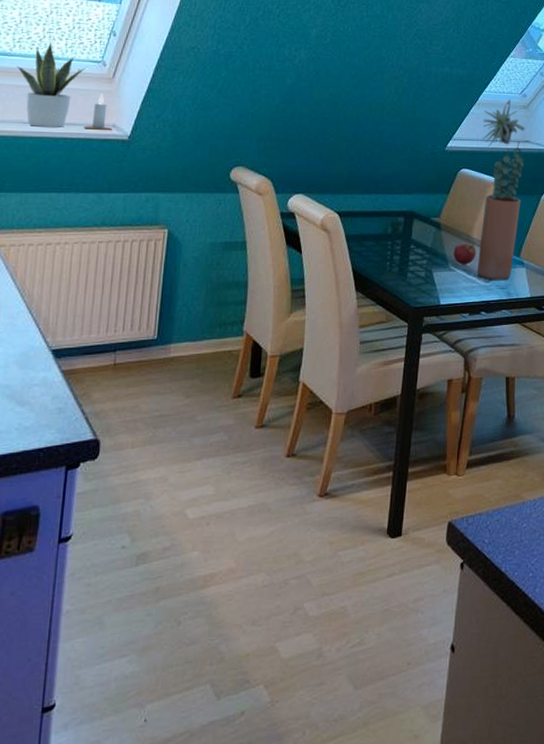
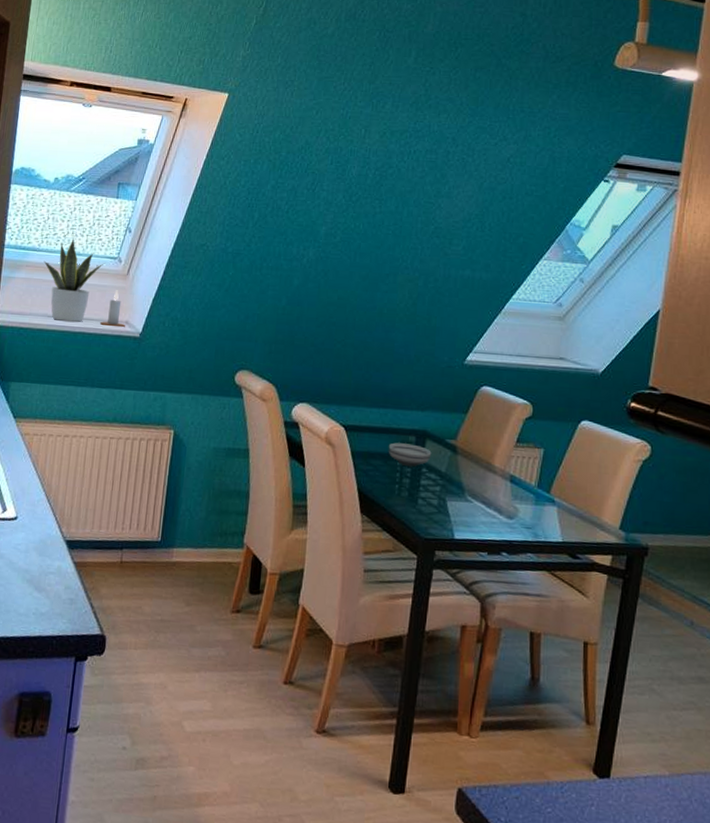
bowl: none [379,224,419,245] -> present [388,442,432,467]
fruit: present [453,242,476,265] -> none [471,470,498,497]
vase: present [477,141,525,281] -> none [498,358,559,520]
succulent plant: present [481,99,525,147] -> none [506,309,560,363]

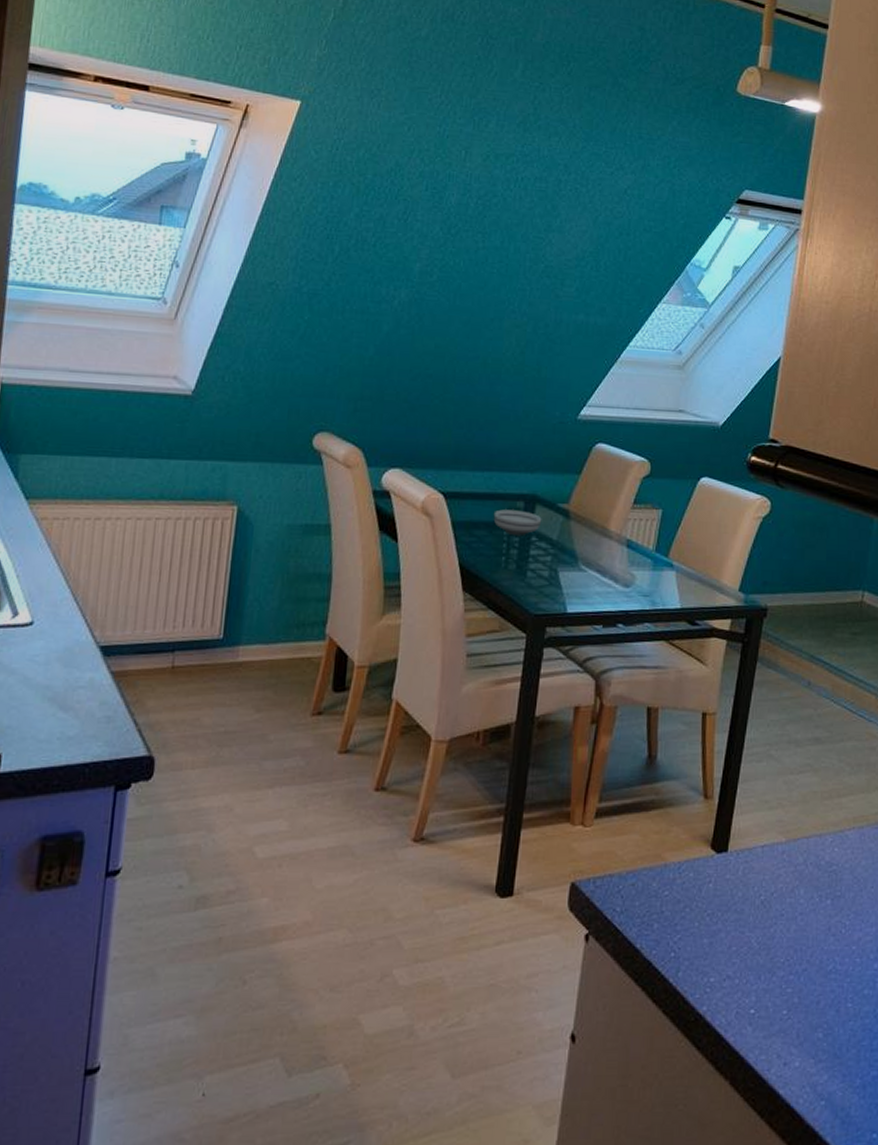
potted plant: present [43,238,105,323] -> none [62,273,145,379]
candle: present [100,290,125,328] -> none [140,338,173,384]

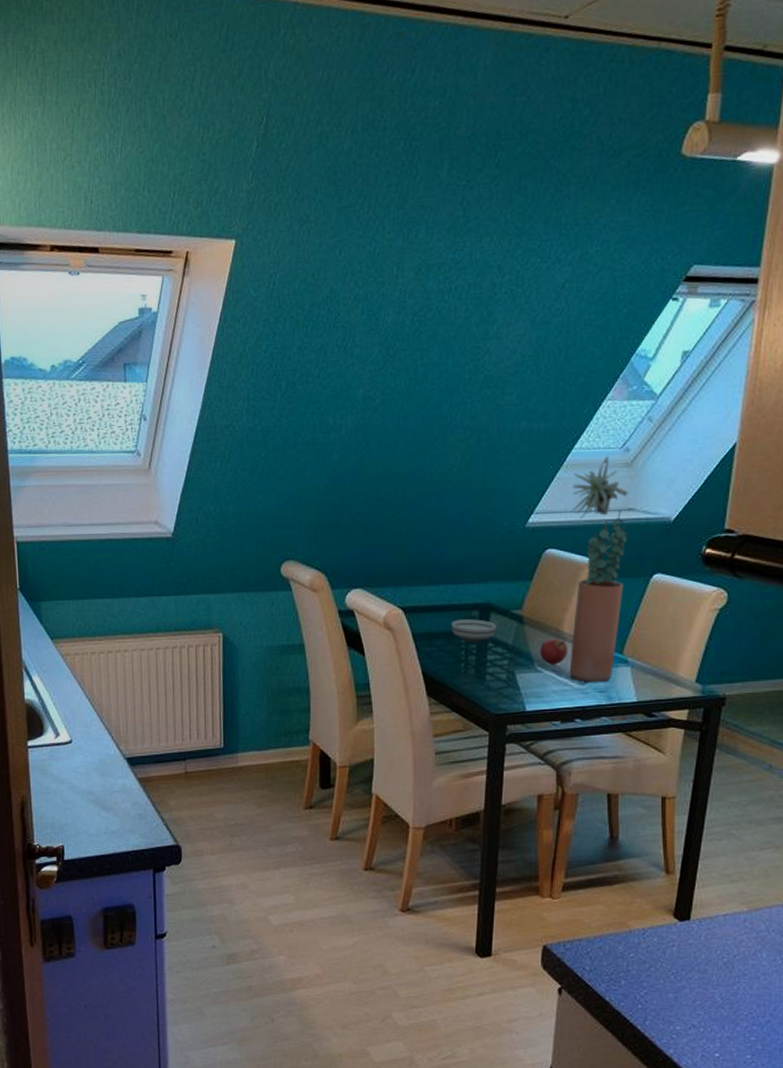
fruit: none [585,535,613,564] -> present [540,638,568,665]
vase: none [613,410,678,587] -> present [569,510,628,683]
succulent plant: none [622,357,680,416] -> present [570,456,629,519]

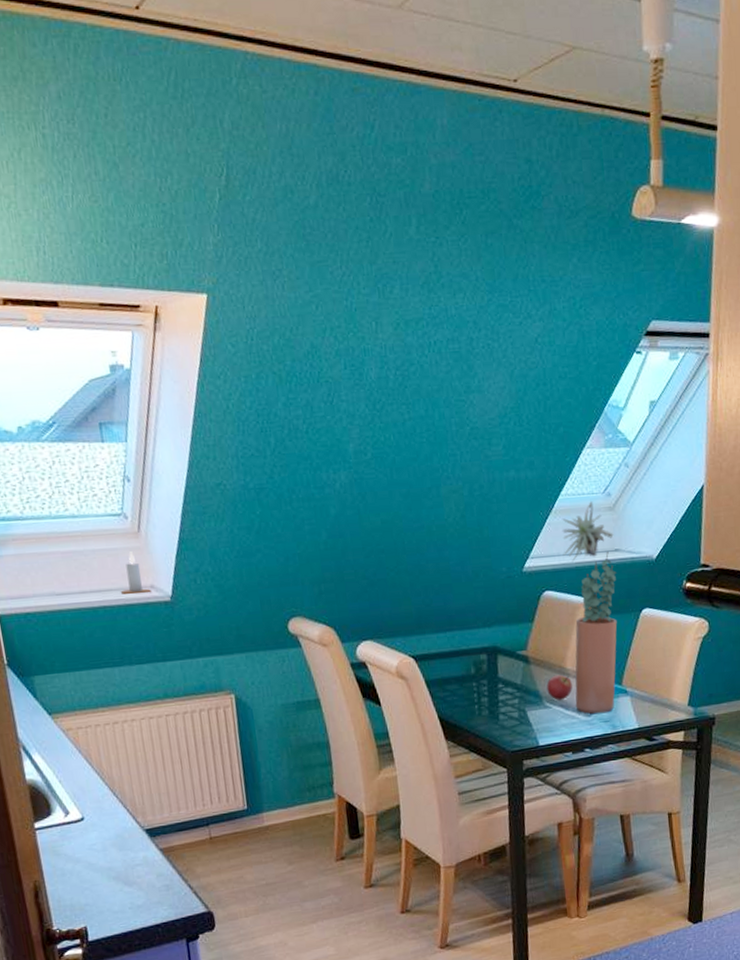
candle: none [128,488,155,529] -> present [121,551,151,595]
bowl: present [450,619,497,643] -> none [461,662,505,686]

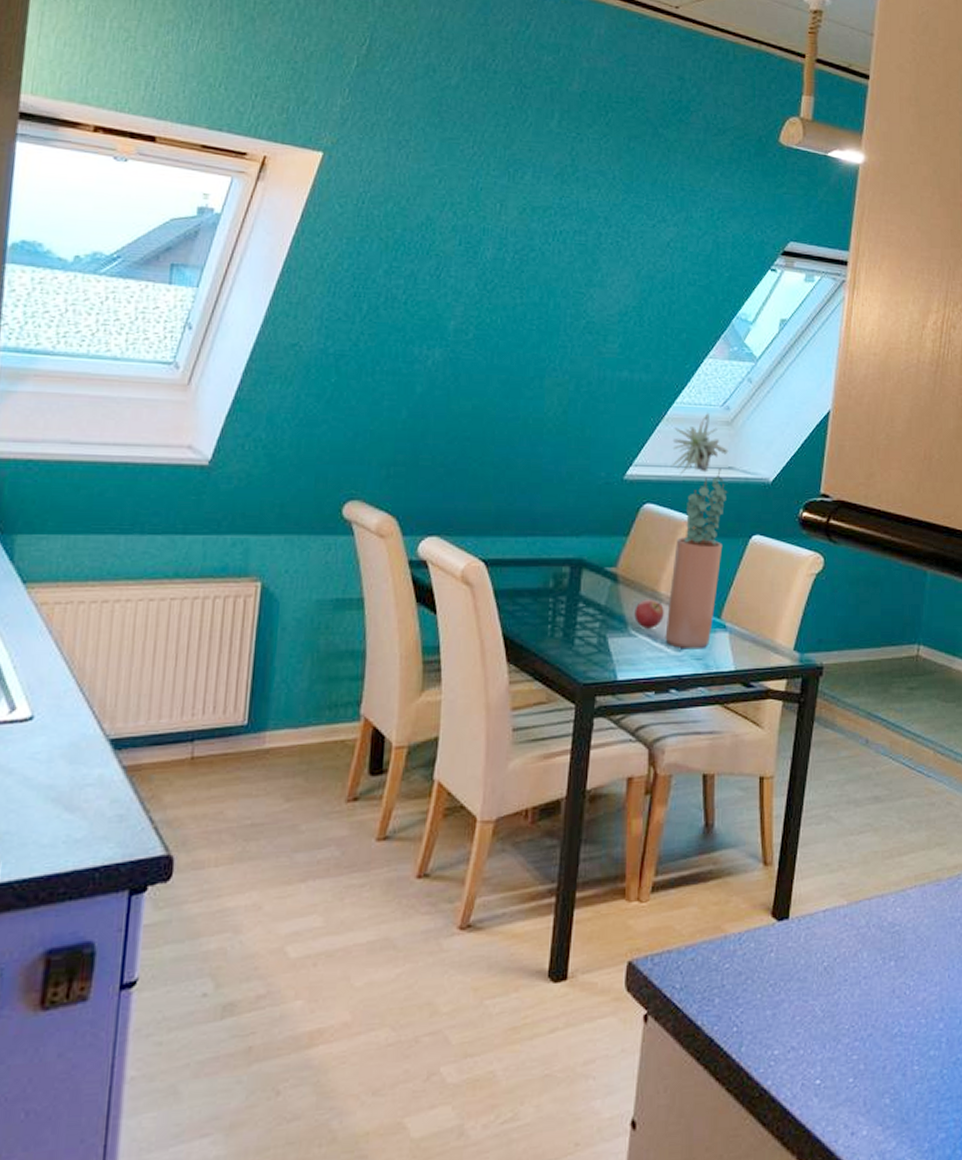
candle: present [121,551,151,595] -> none [151,405,187,454]

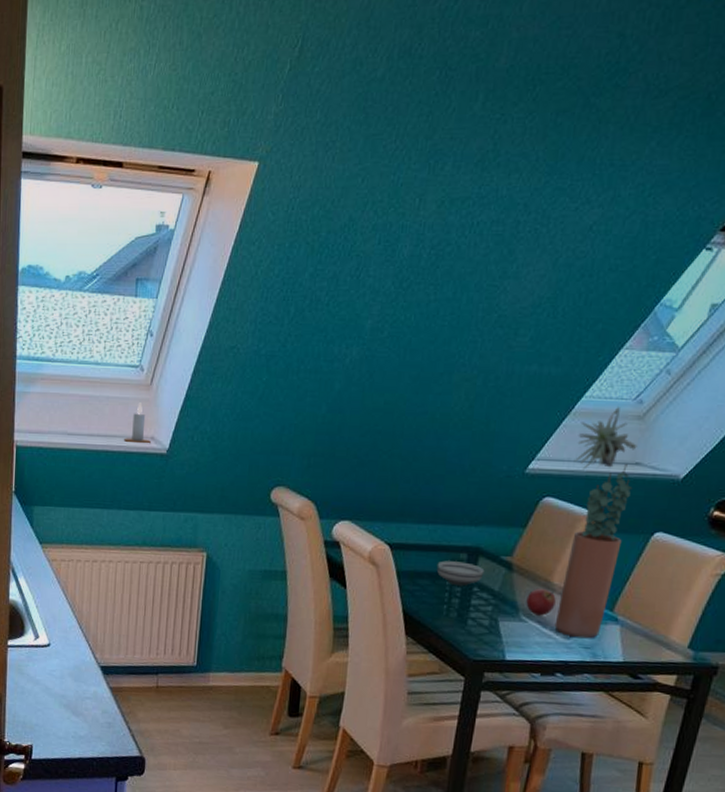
candle: none [151,405,187,454] -> present [124,402,151,444]
bowl: none [538,576,589,603] -> present [436,561,485,587]

